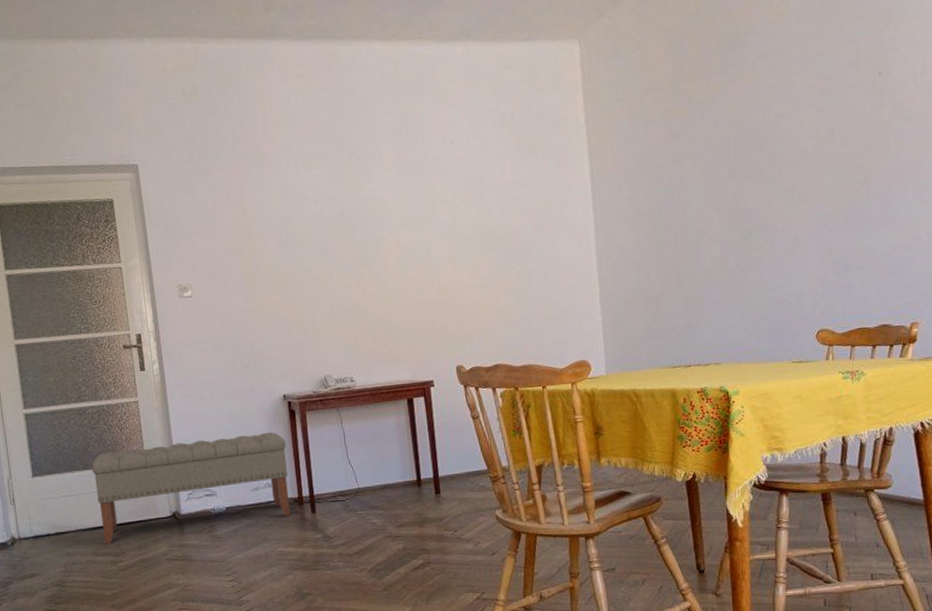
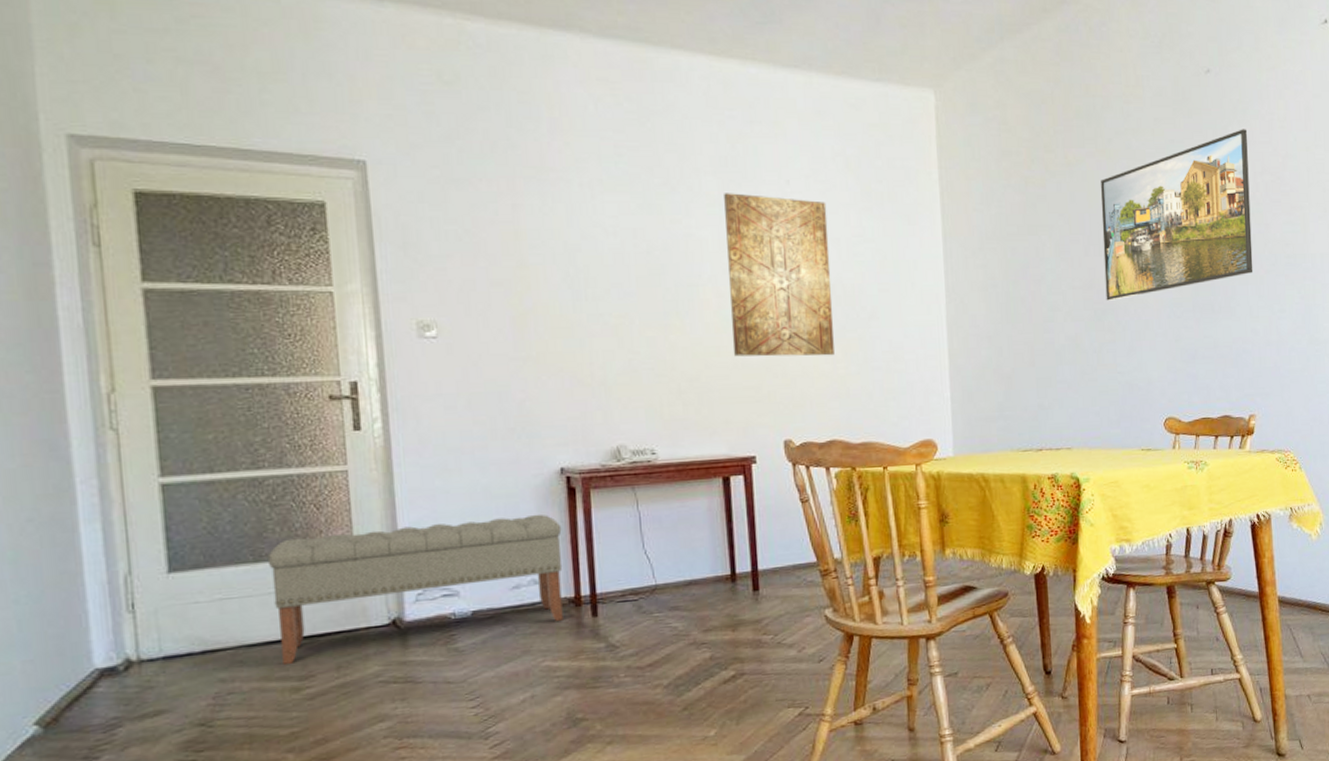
wall art: none [399,155,497,297] -> present [724,193,834,357]
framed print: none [745,30,914,220] -> present [1100,129,1253,301]

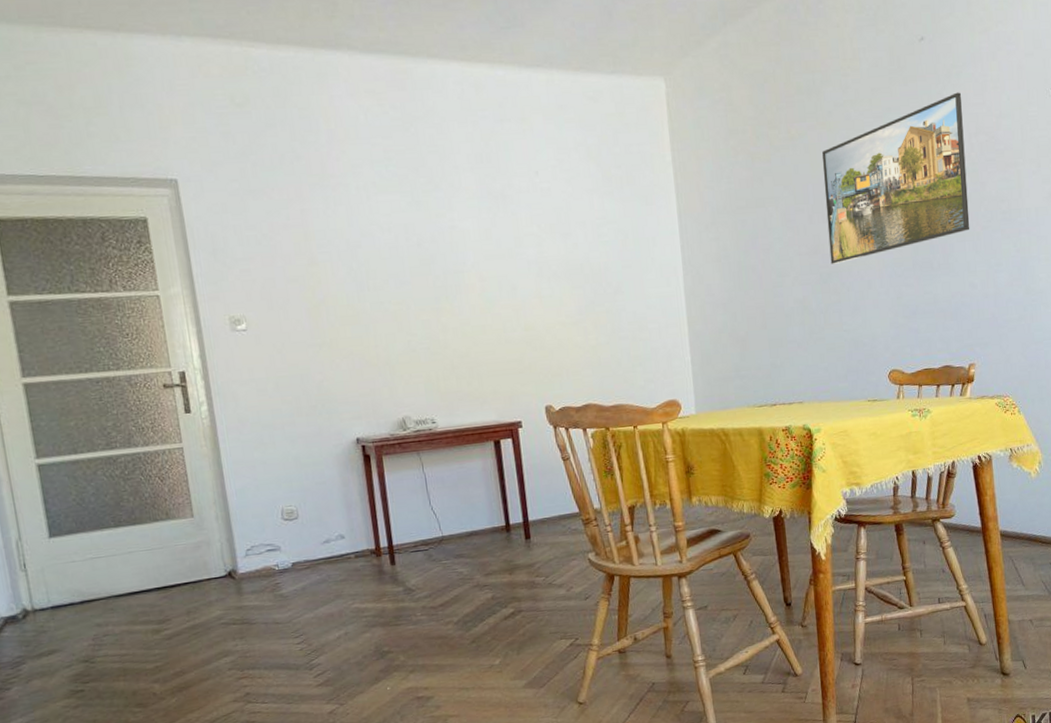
bench: present [267,514,563,664] -> none [125,478,367,611]
wall art: present [724,193,834,357] -> none [481,186,586,334]

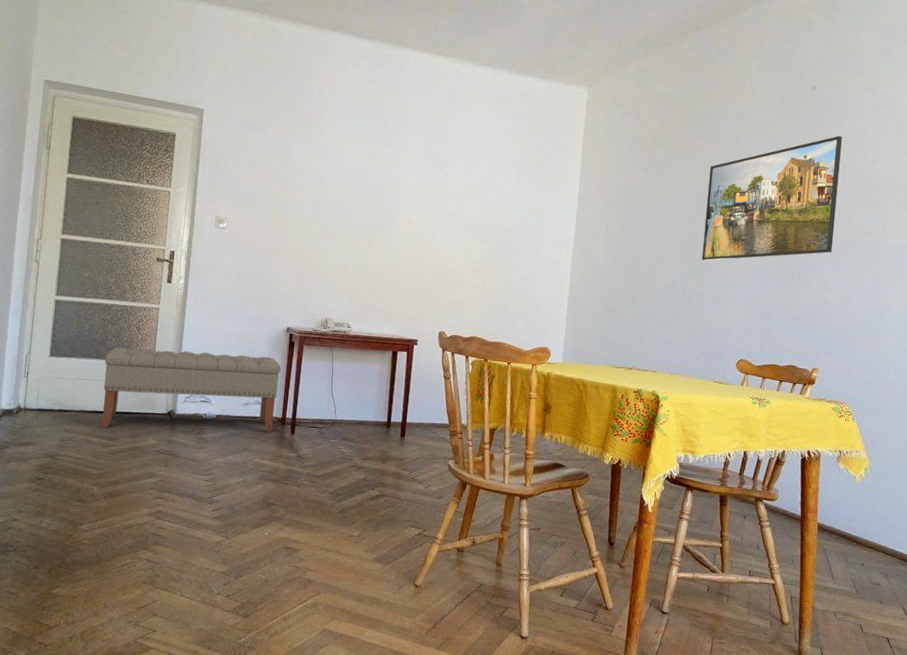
bench: none [125,478,367,611] -> present [102,347,281,432]

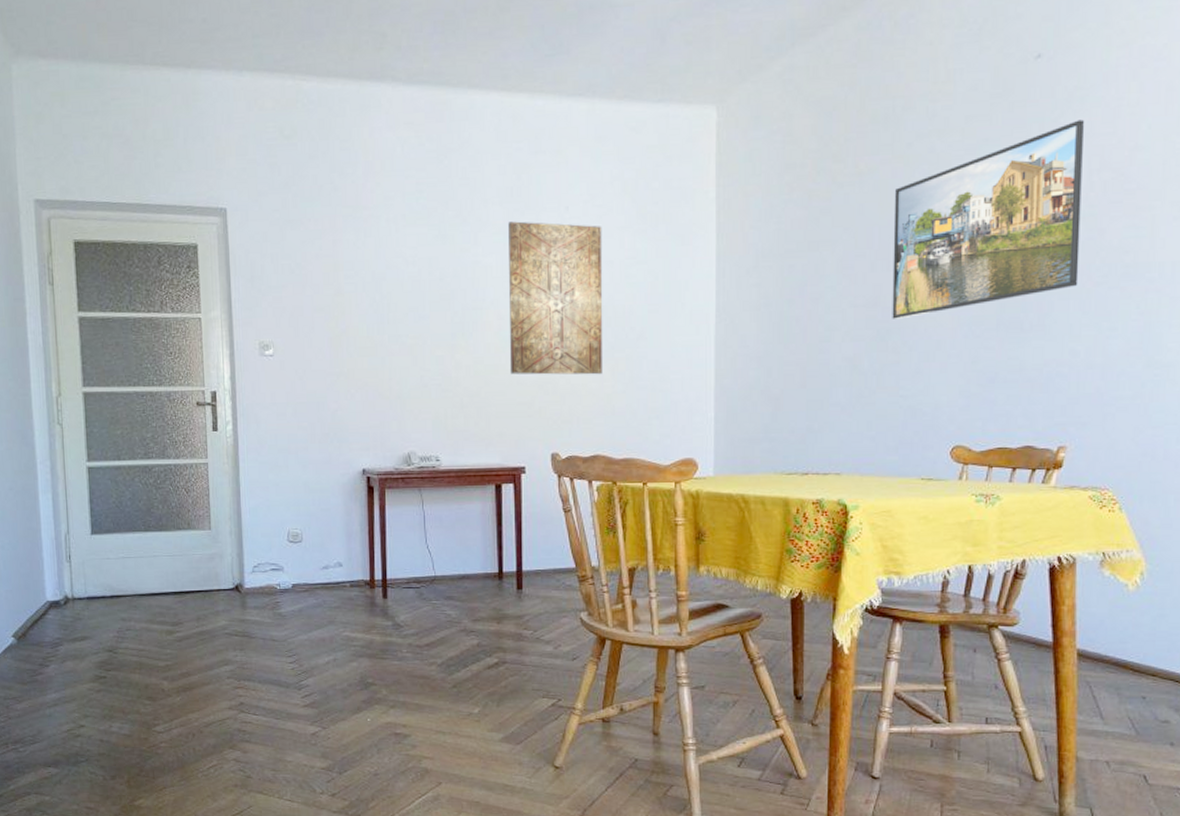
bench: present [102,347,281,432] -> none [153,507,362,612]
wall art: none [413,150,496,275] -> present [508,221,603,375]

